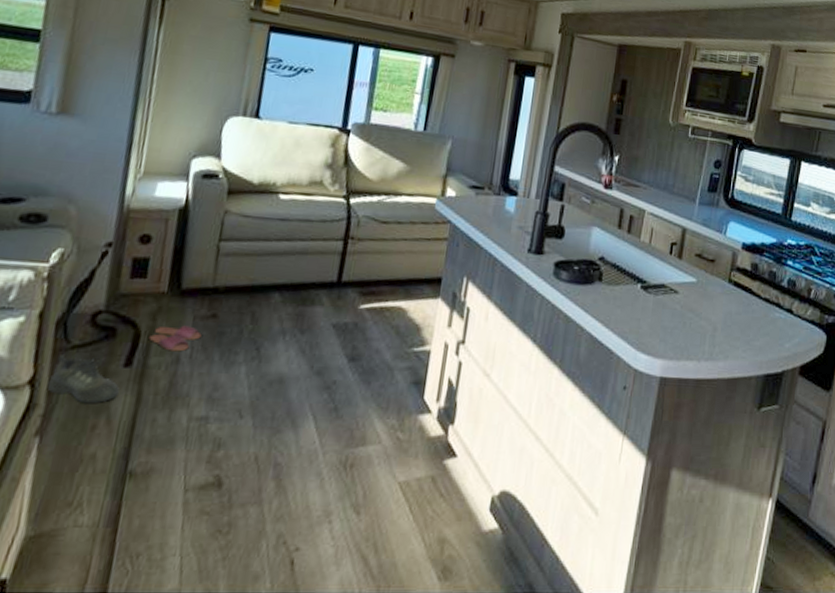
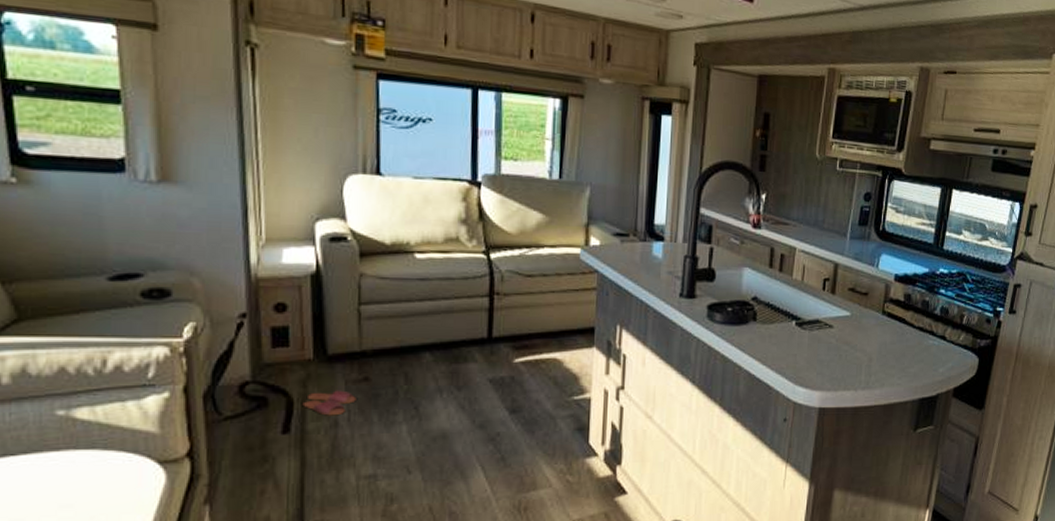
shoe: present [46,354,119,404] -> none [207,425,281,471]

